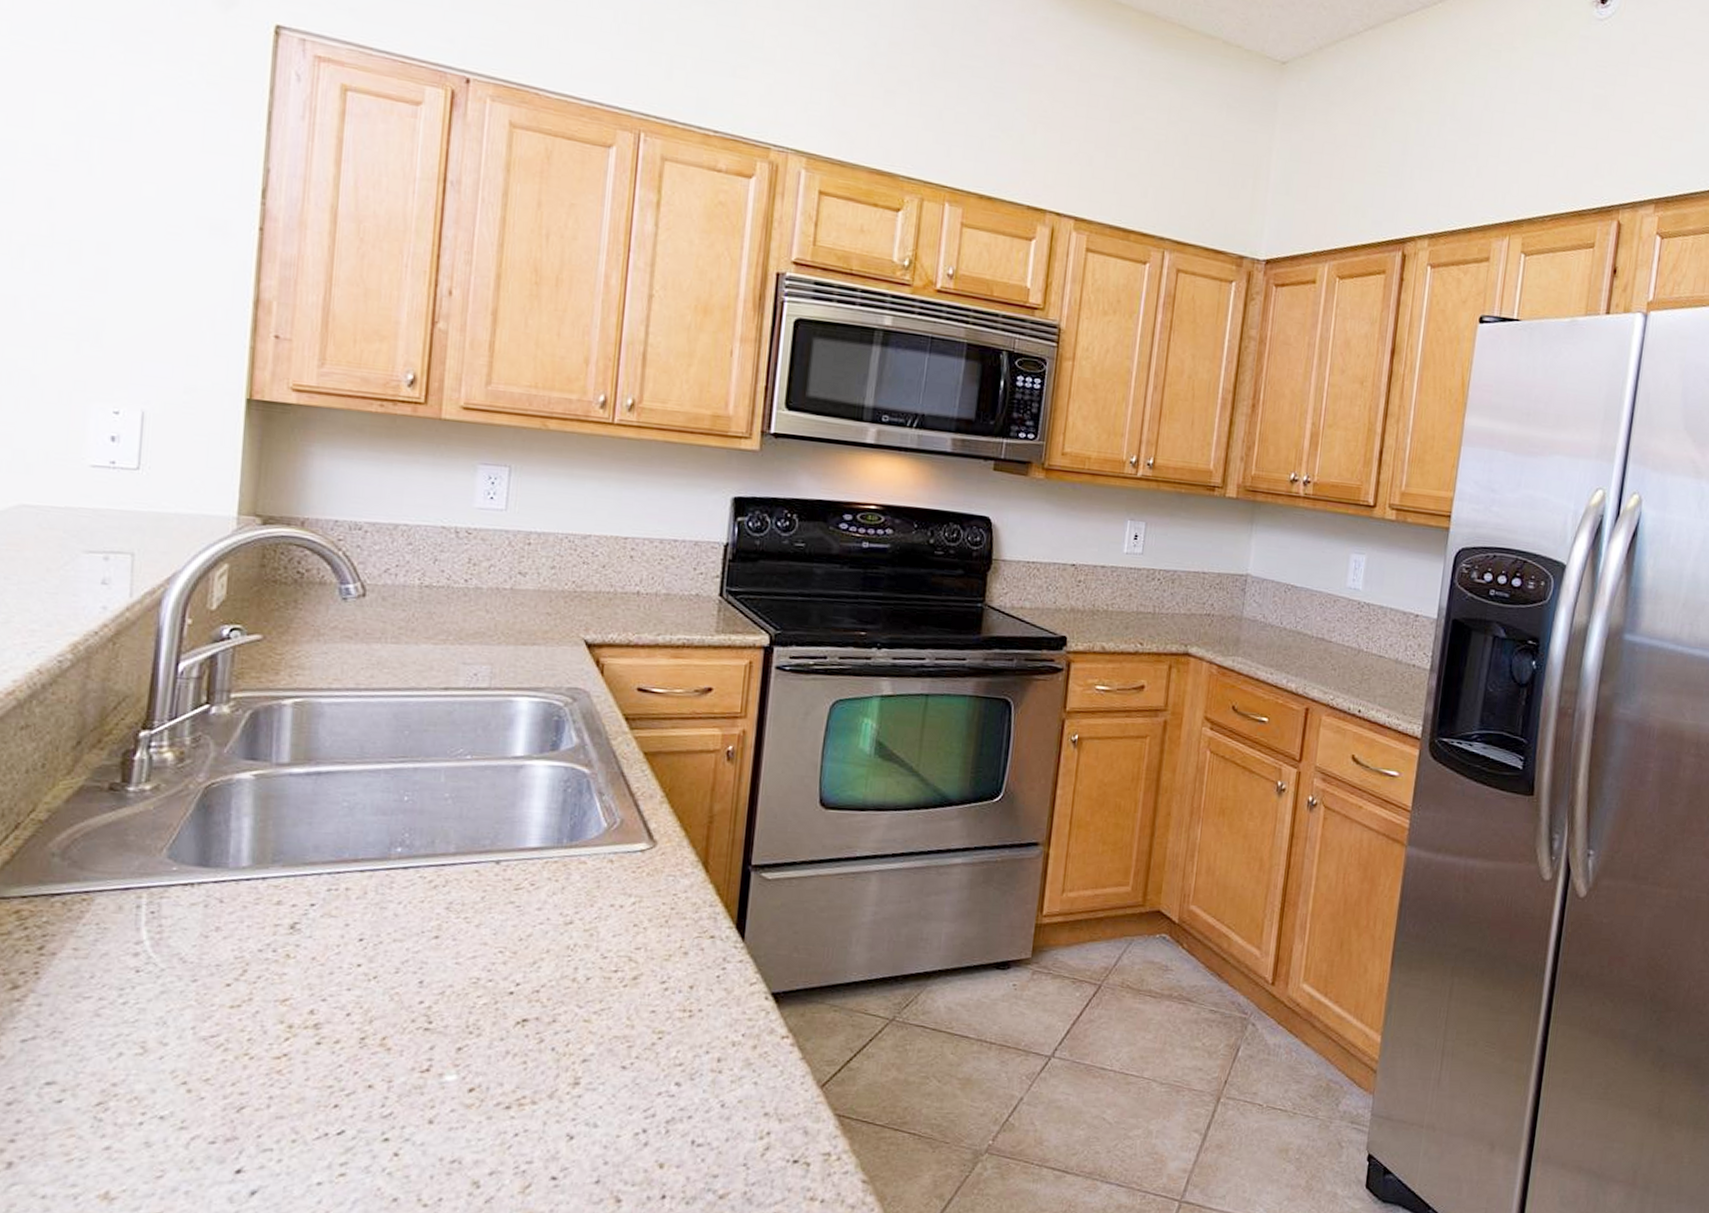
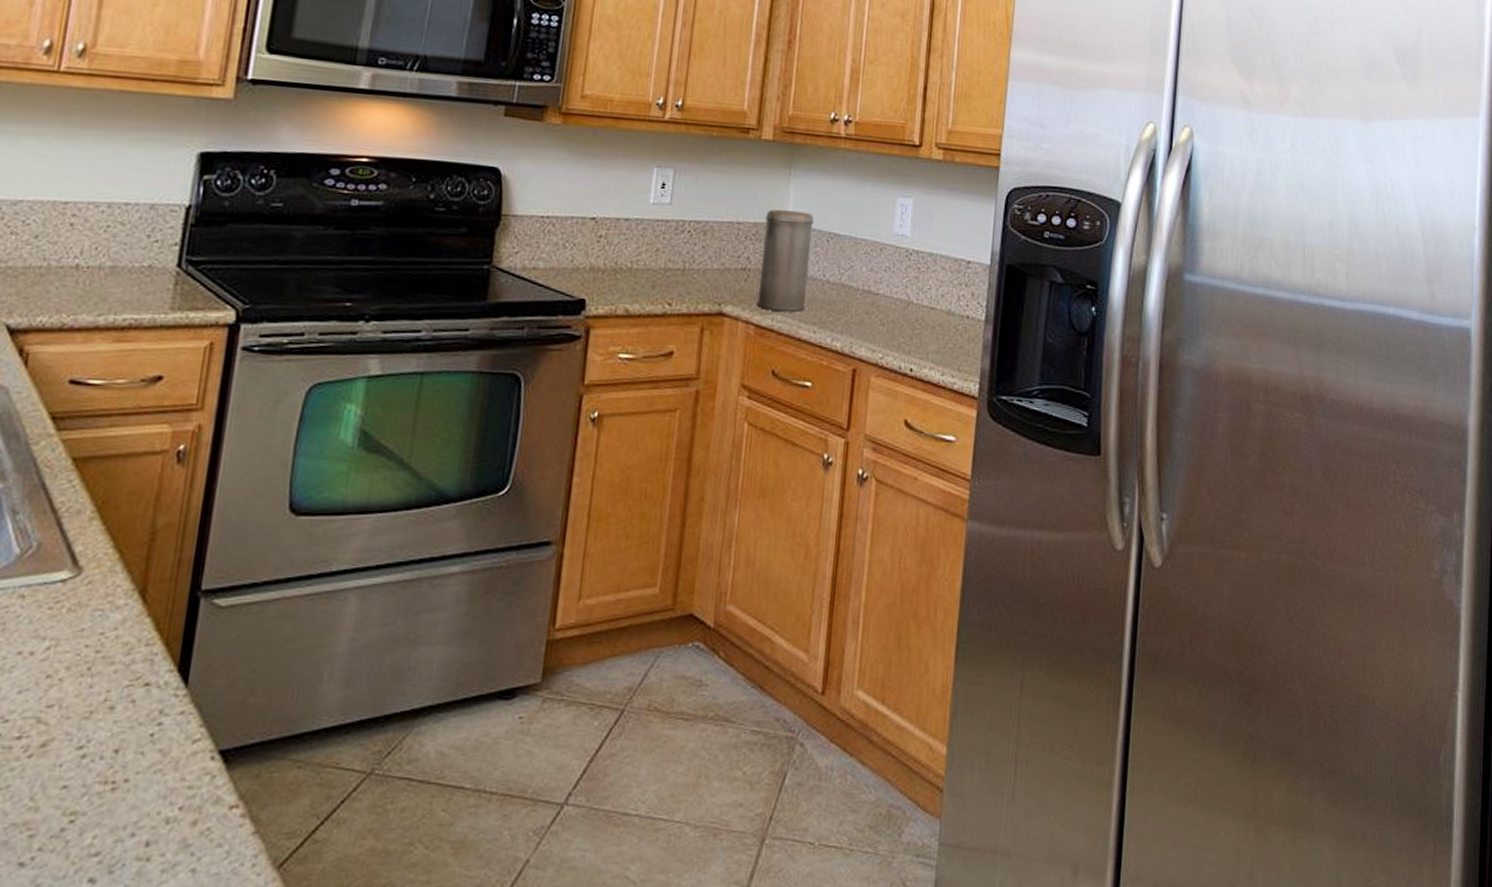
canister: none [1218,561,1273,655] -> present [756,209,814,313]

